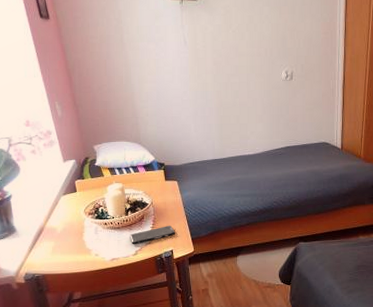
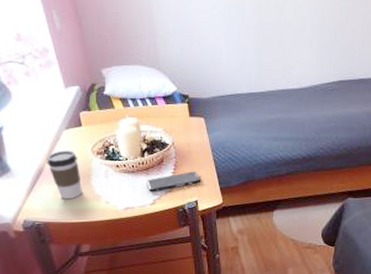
coffee cup: none [46,213,76,254] -> present [46,150,82,200]

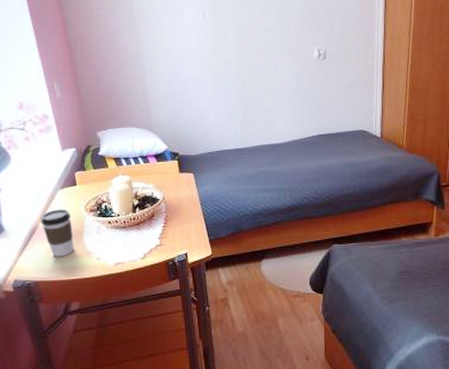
smartphone: present [146,171,200,192] -> none [137,225,190,247]

